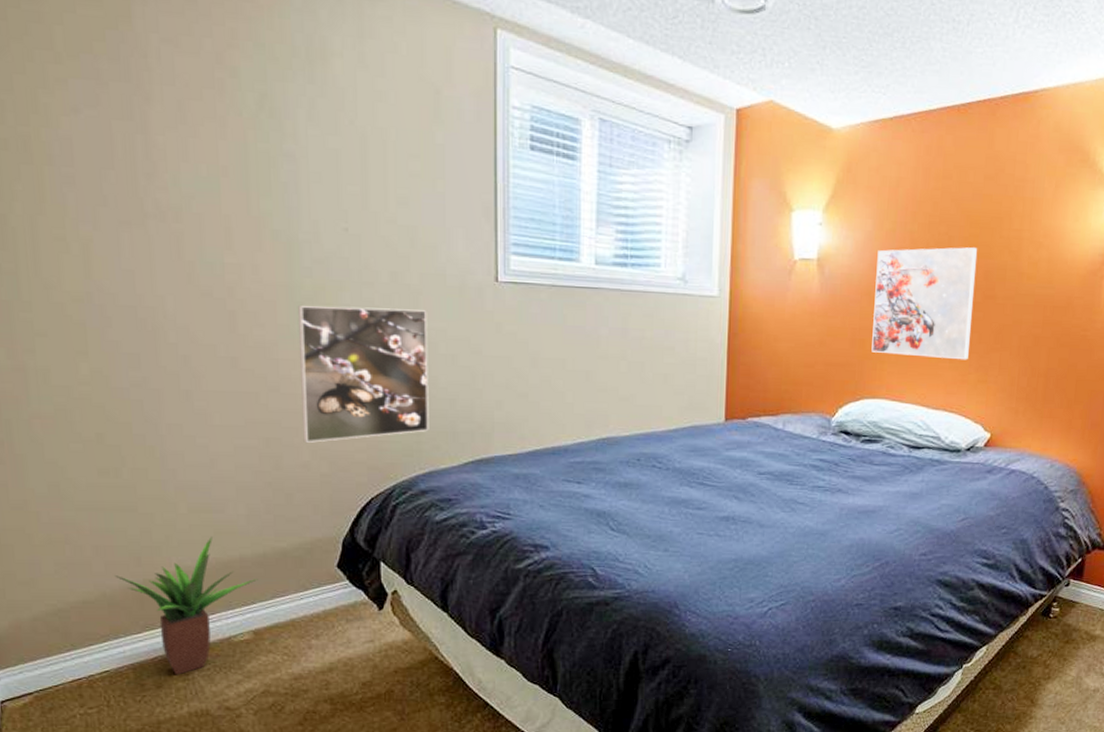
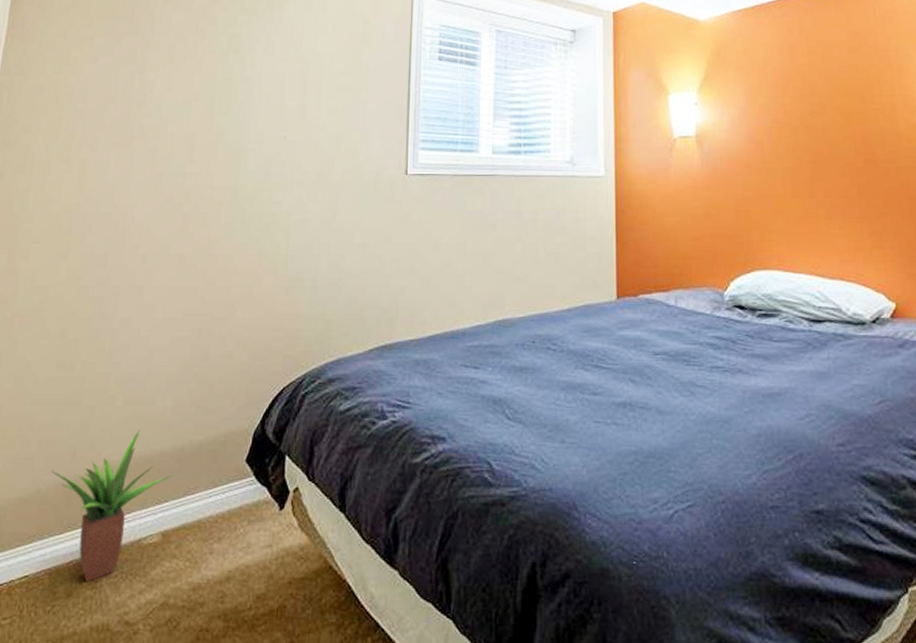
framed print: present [298,305,429,443] -> none [230,204,346,333]
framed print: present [871,247,977,360] -> none [753,115,859,226]

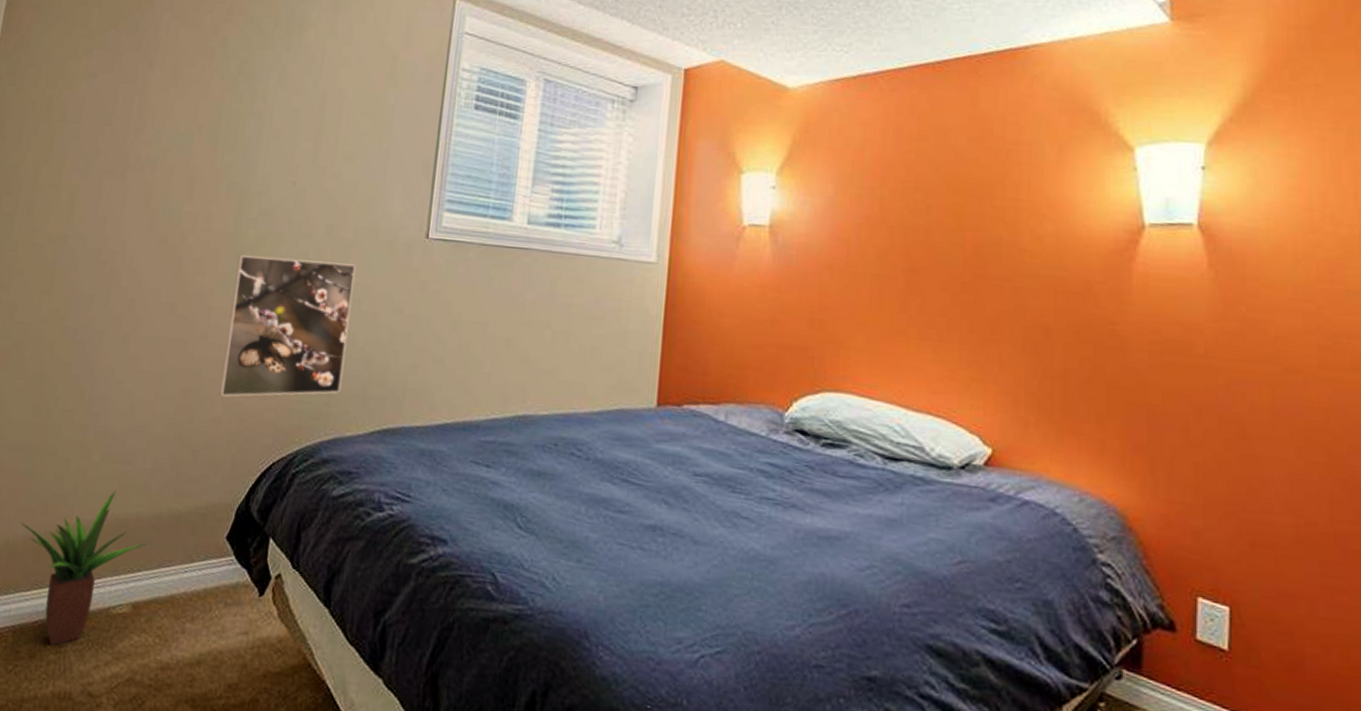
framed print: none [230,204,346,333] -> present [219,255,357,397]

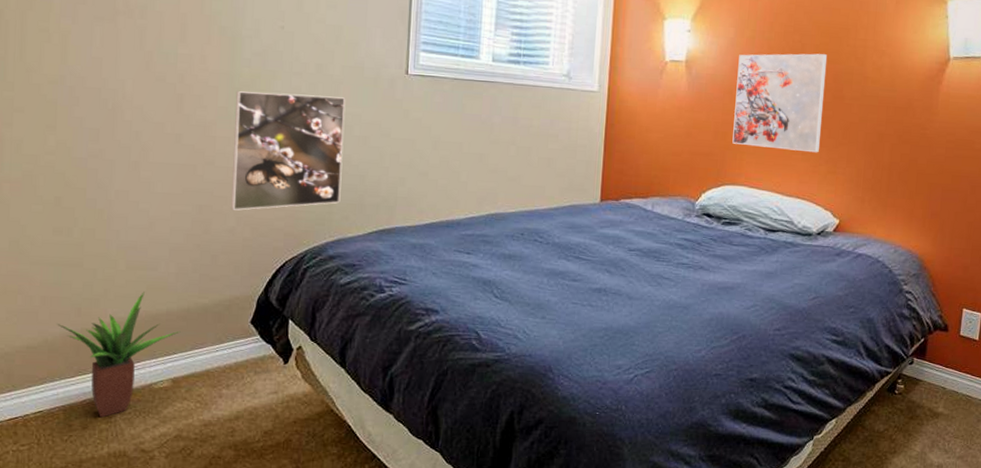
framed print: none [834,217,962,352] -> present [732,53,827,153]

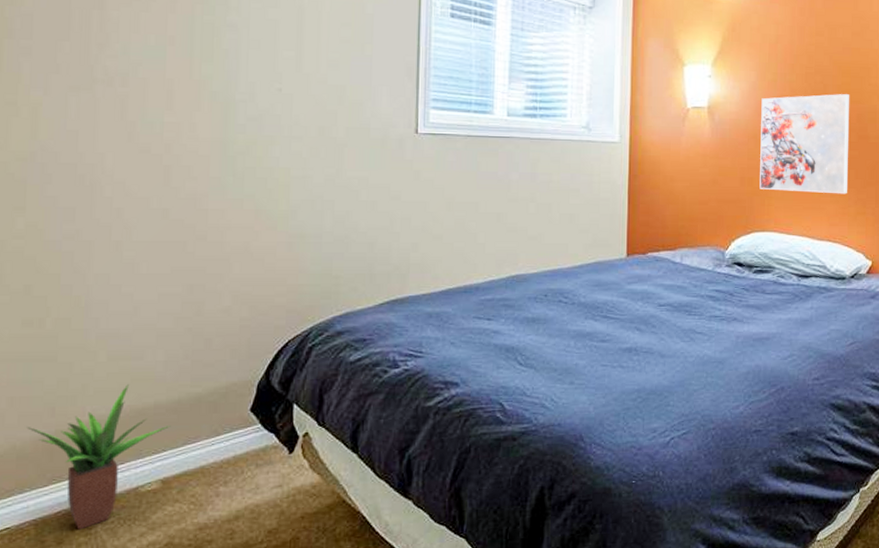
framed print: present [231,91,346,211] -> none [226,159,351,288]

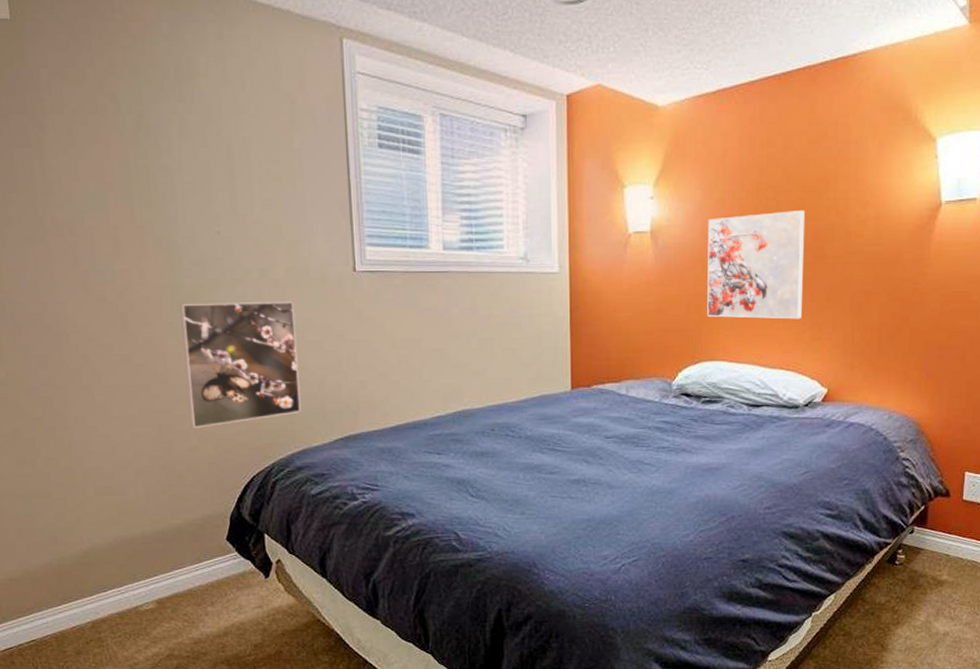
potted plant: present [27,384,171,530] -> none [36,517,158,642]
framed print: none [226,159,351,288] -> present [180,302,301,428]

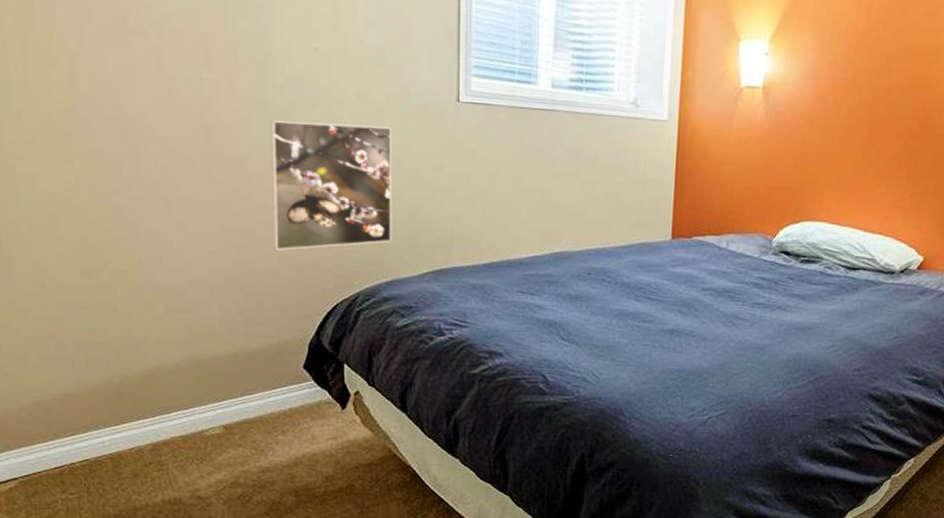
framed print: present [707,211,804,319] -> none [812,79,915,187]

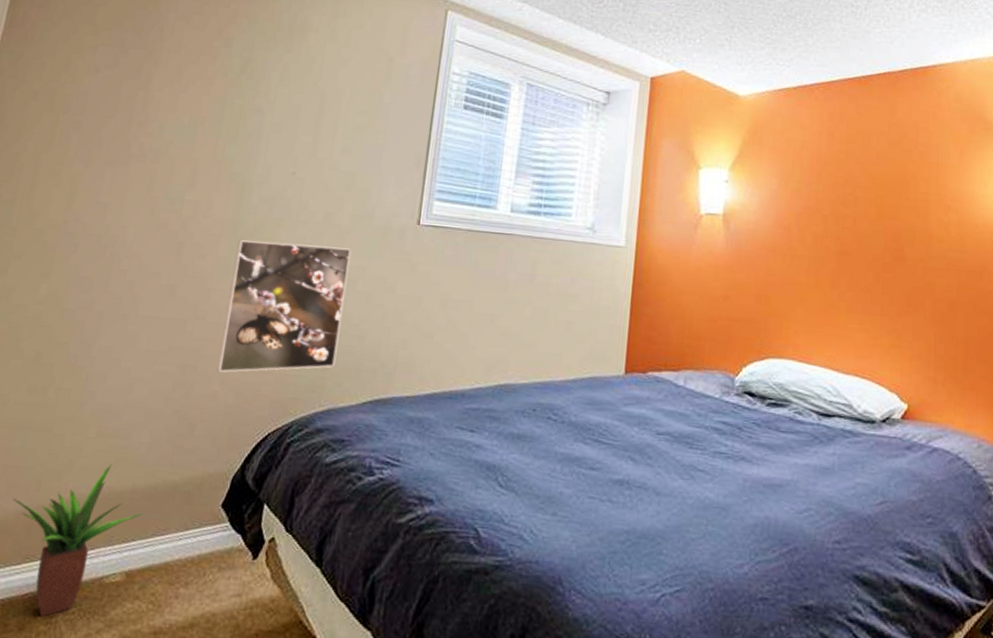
potted plant: none [95,337,229,465] -> present [13,464,144,617]

